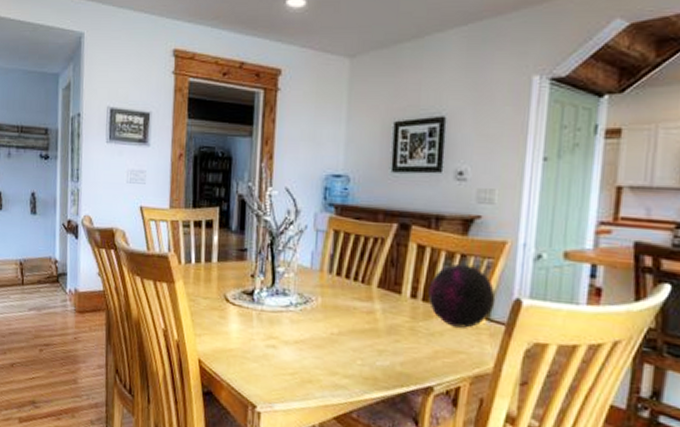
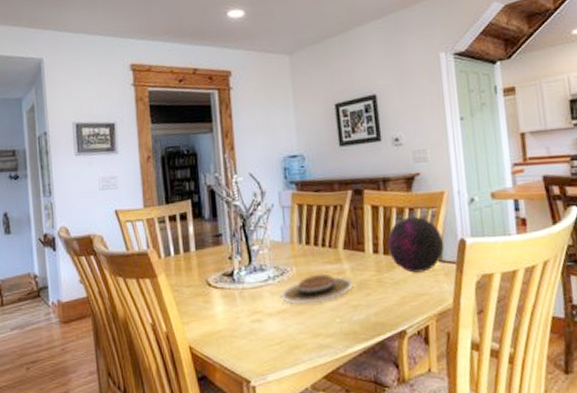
plate: none [299,308,382,340] -> present [279,273,353,305]

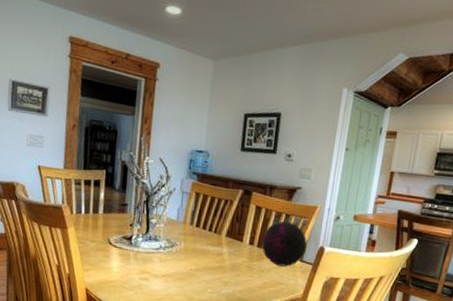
plate: present [279,273,353,305] -> none [166,251,228,275]

